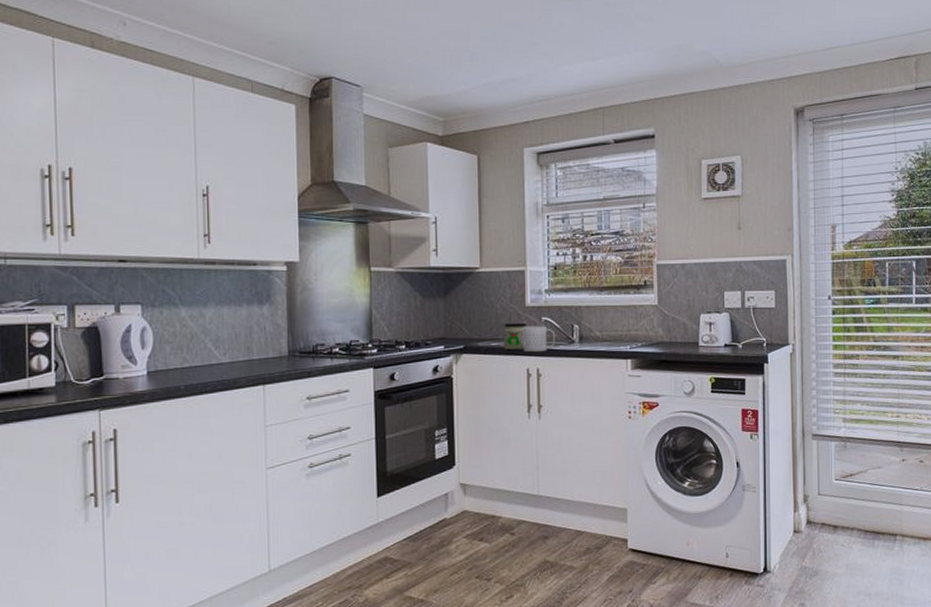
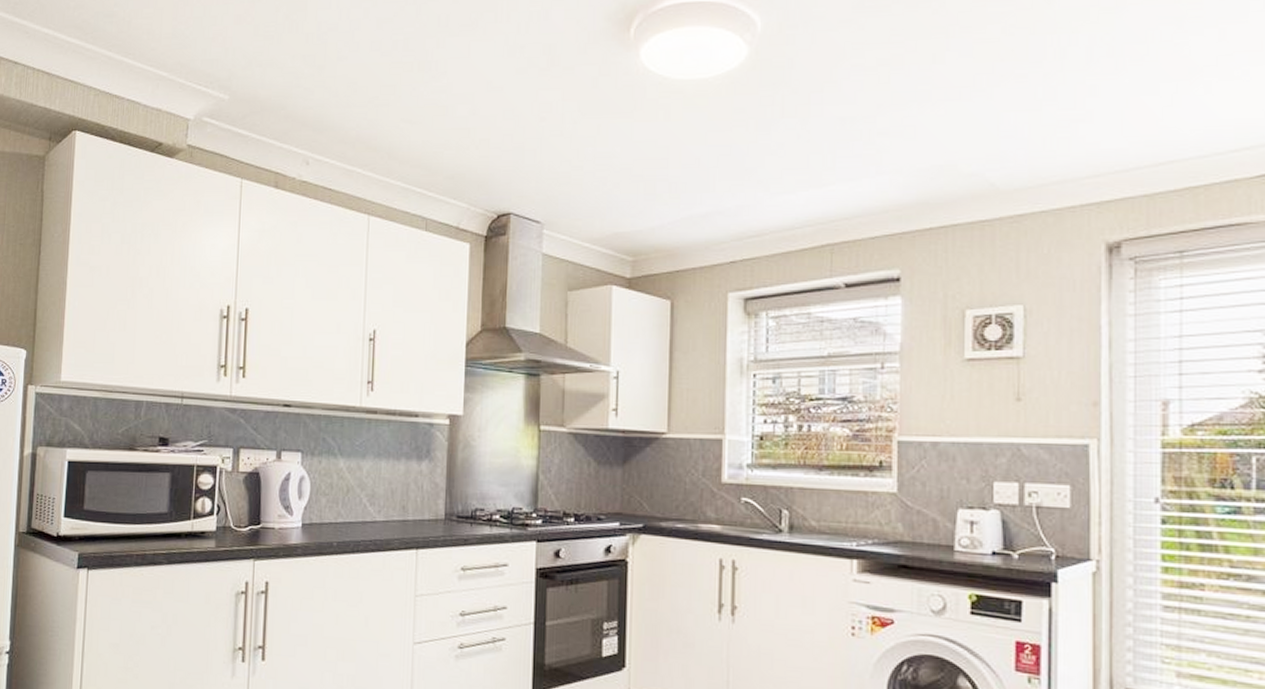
jar: present [503,322,526,351] -> none [692,501,721,536]
mug: present [522,325,556,353] -> none [716,506,758,541]

